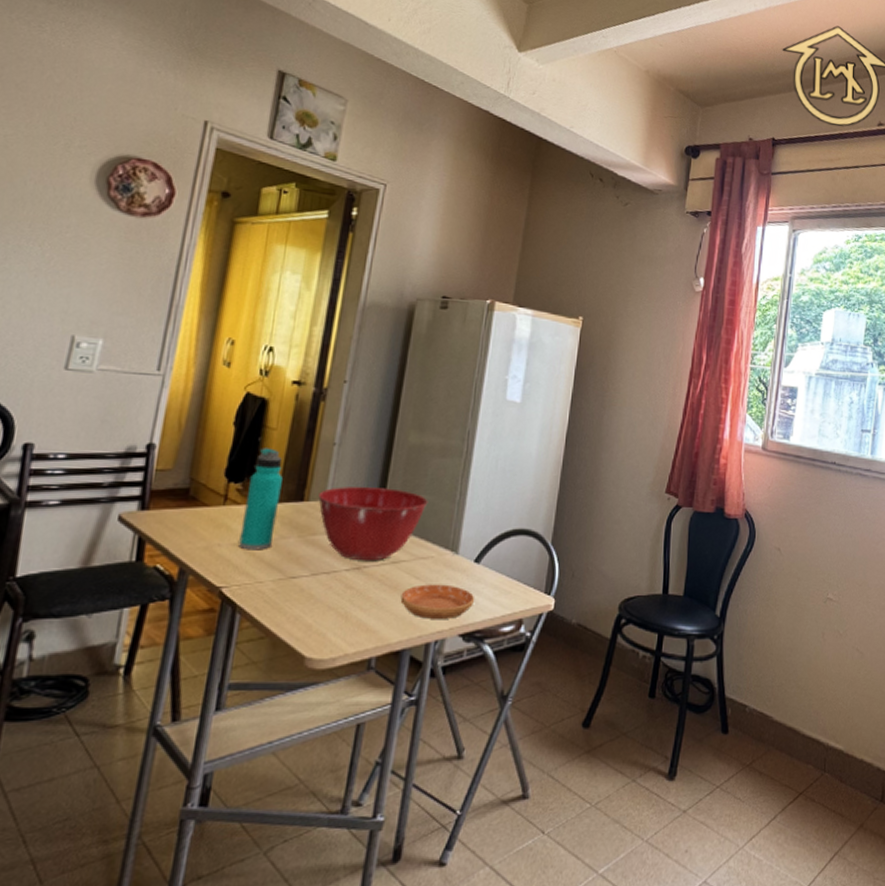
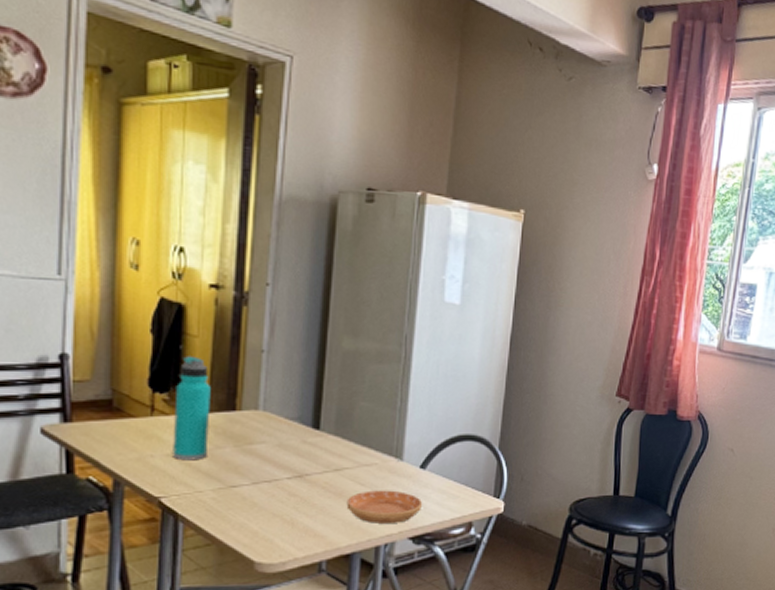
mixing bowl: present [318,487,428,562] -> none [251,395,368,469]

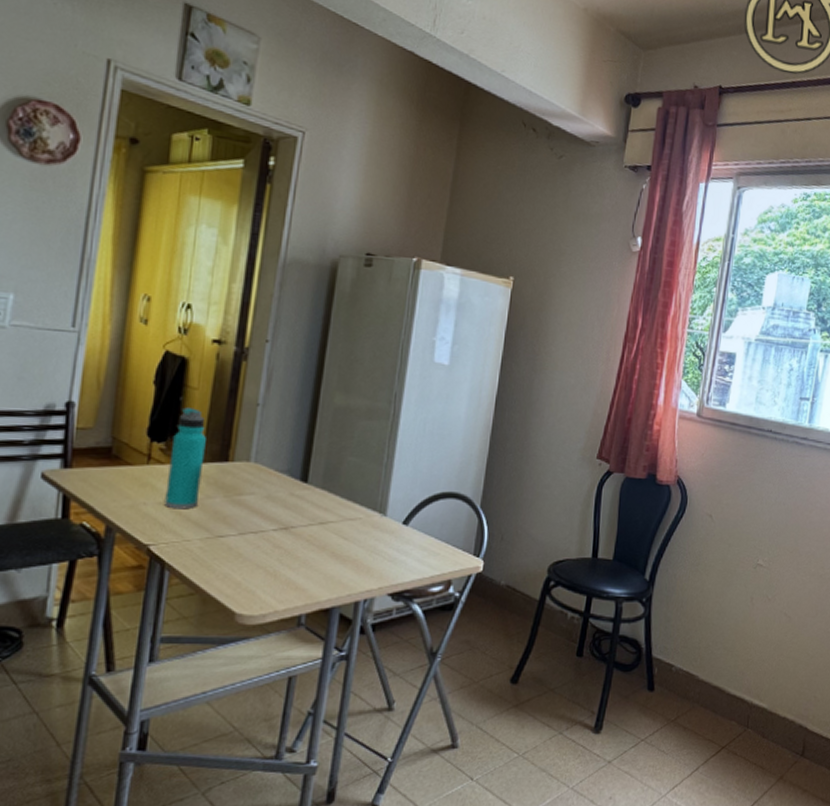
saucer: present [346,490,423,524] -> none [329,545,404,579]

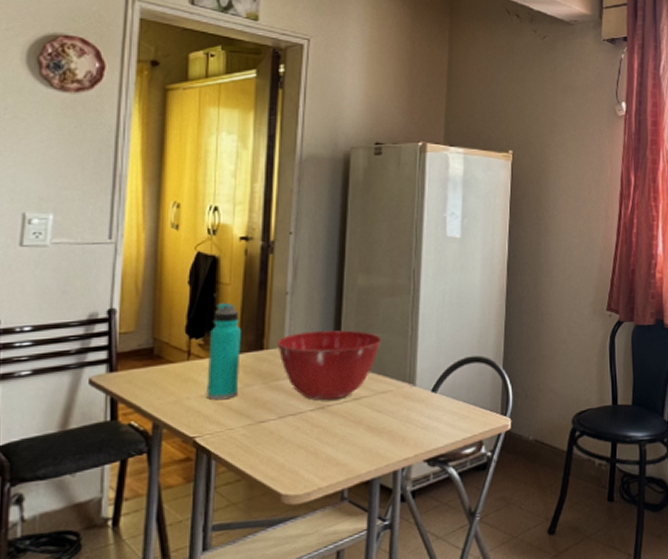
mixing bowl: none [243,448,355,522] -> present [277,330,382,401]

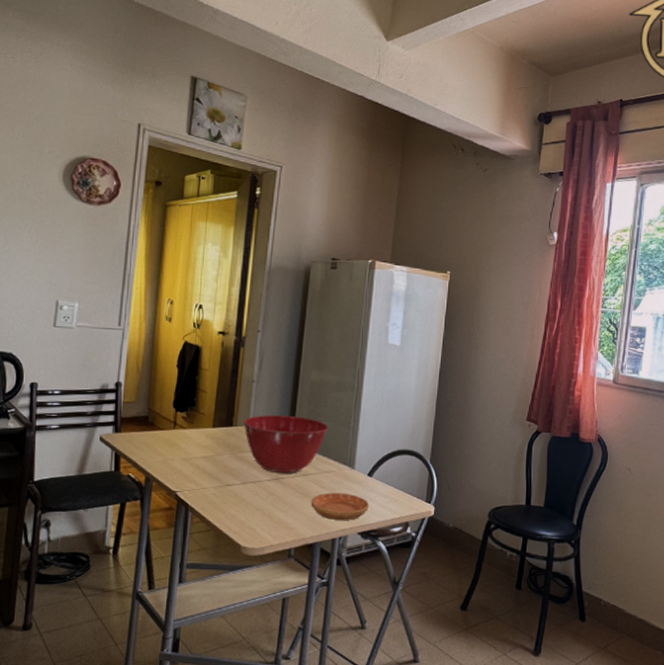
water bottle: present [207,302,241,401] -> none [187,385,216,464]
saucer: none [365,415,436,449] -> present [311,492,370,520]

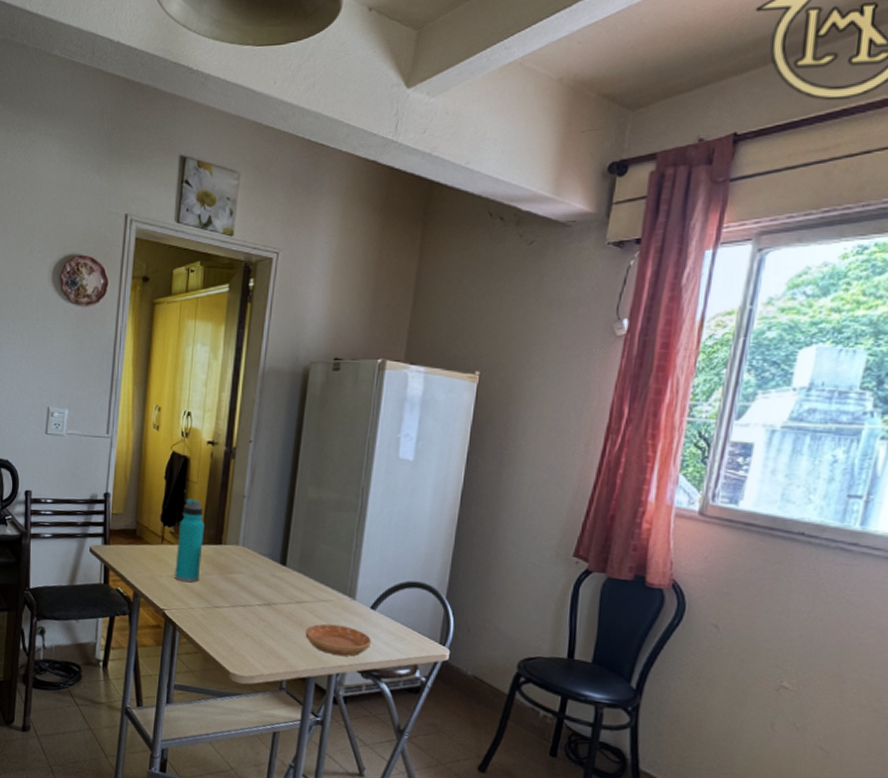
water bottle: none [187,385,216,464] -> present [175,498,204,583]
mixing bowl: present [244,415,329,474] -> none [233,534,327,600]

